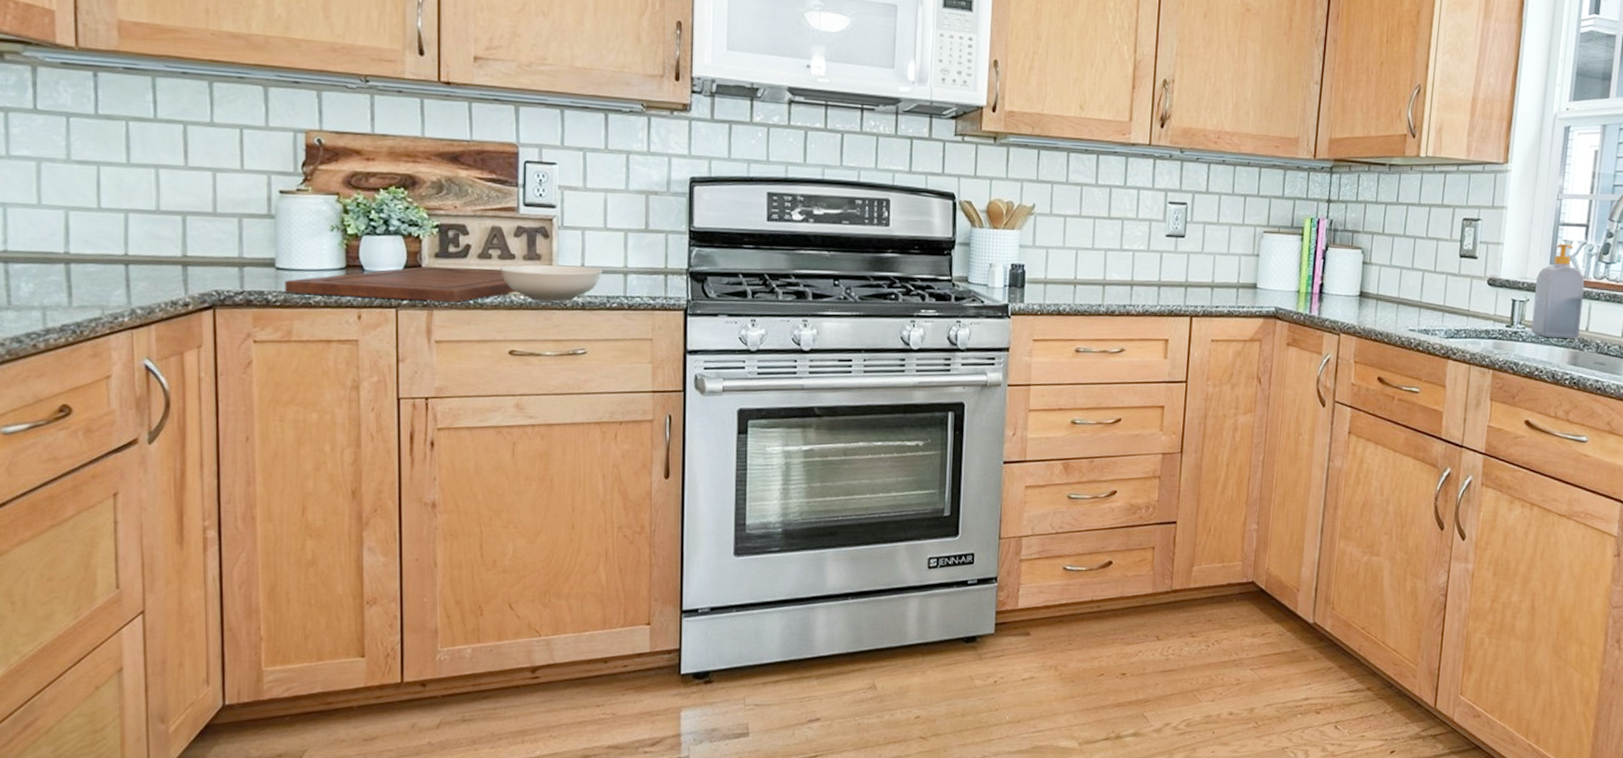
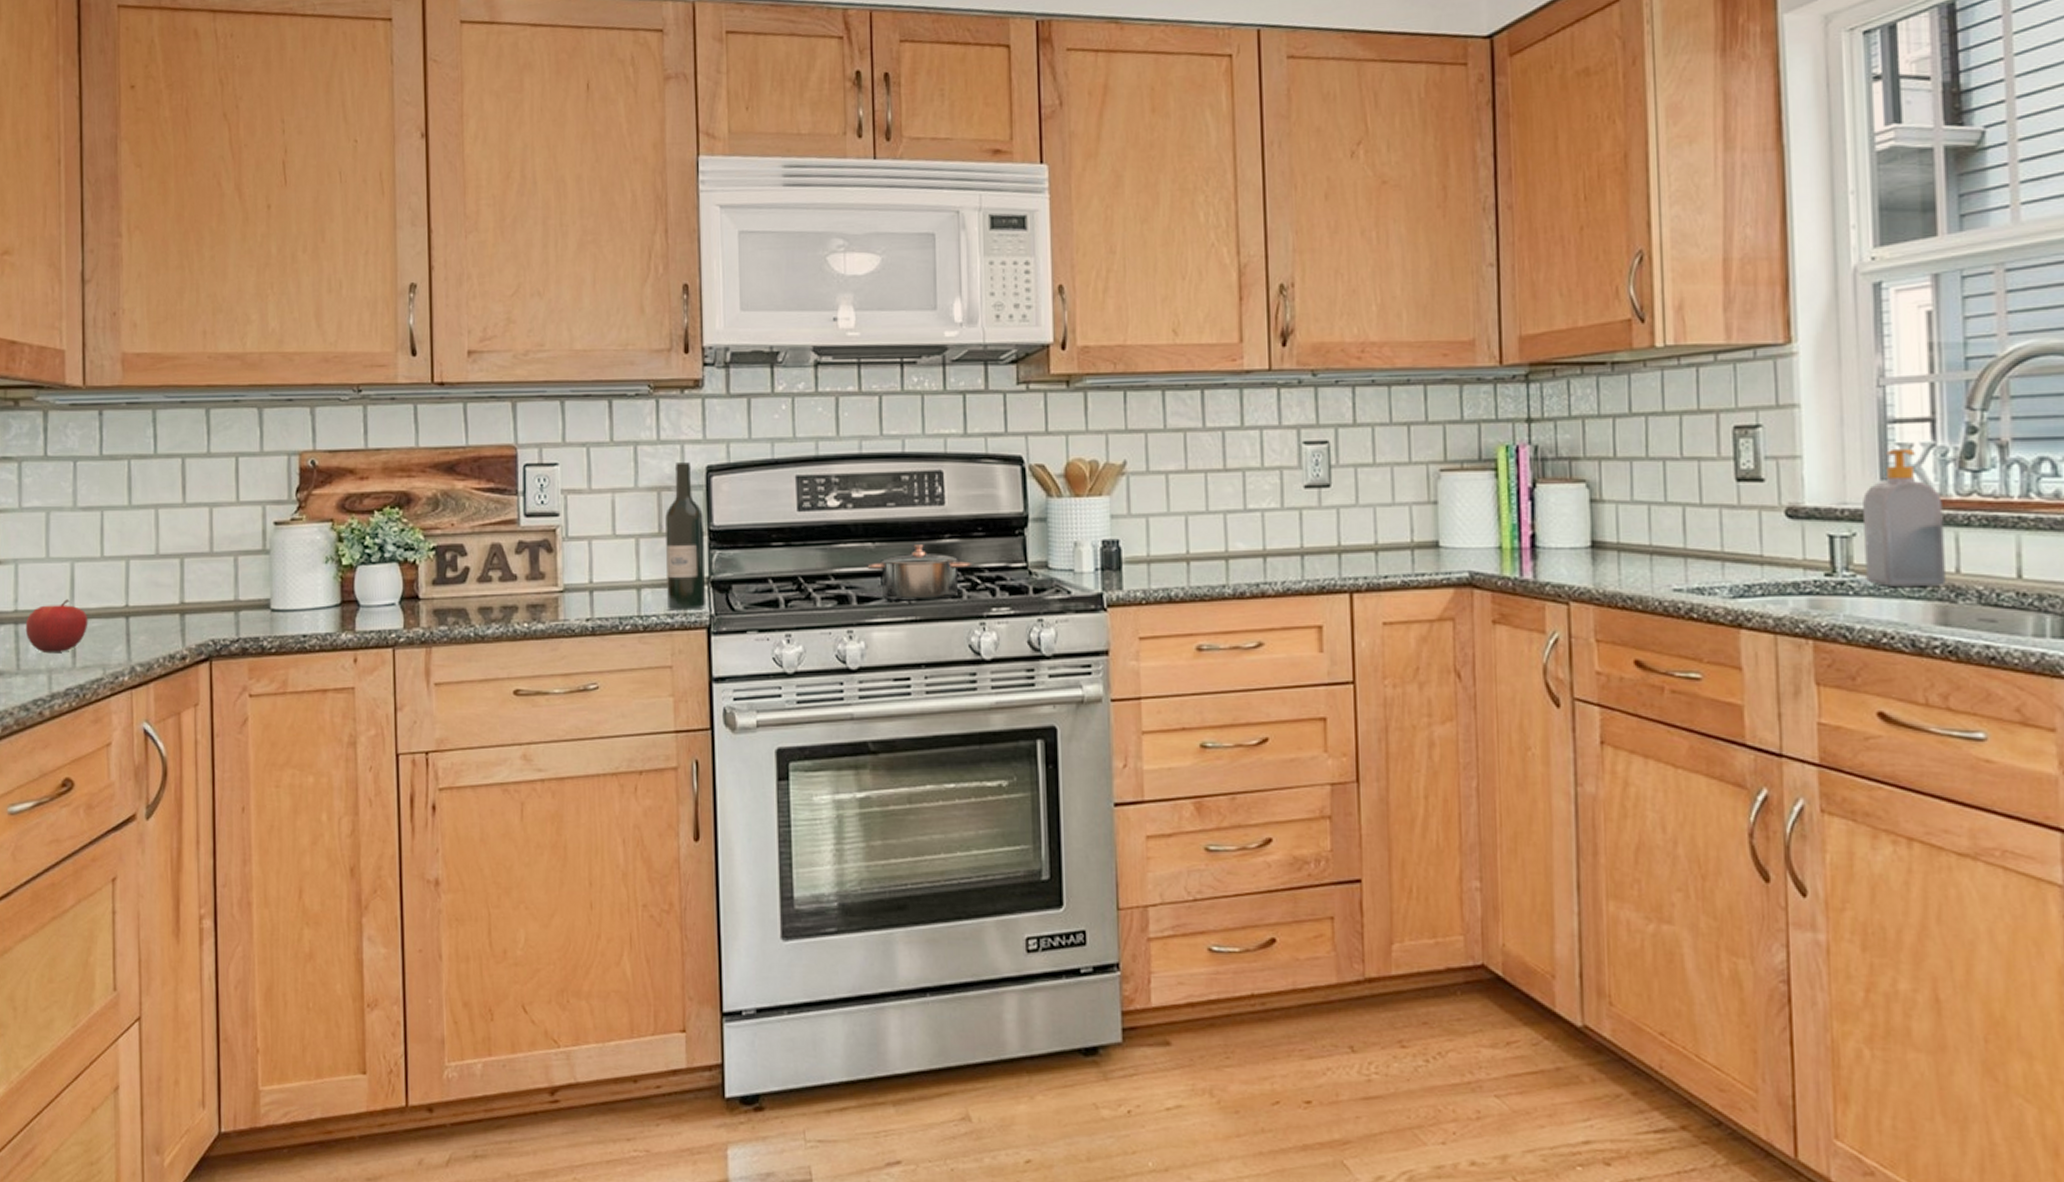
fruit: none [16,244,85,292] -> present [25,599,88,654]
cutting board: present [285,266,517,302] -> none [280,594,520,637]
bowl: present [500,264,603,302] -> none [502,583,613,628]
wine bottle: none [649,172,686,295] -> present [664,462,706,611]
cooking pot: none [822,255,908,301] -> present [867,543,972,601]

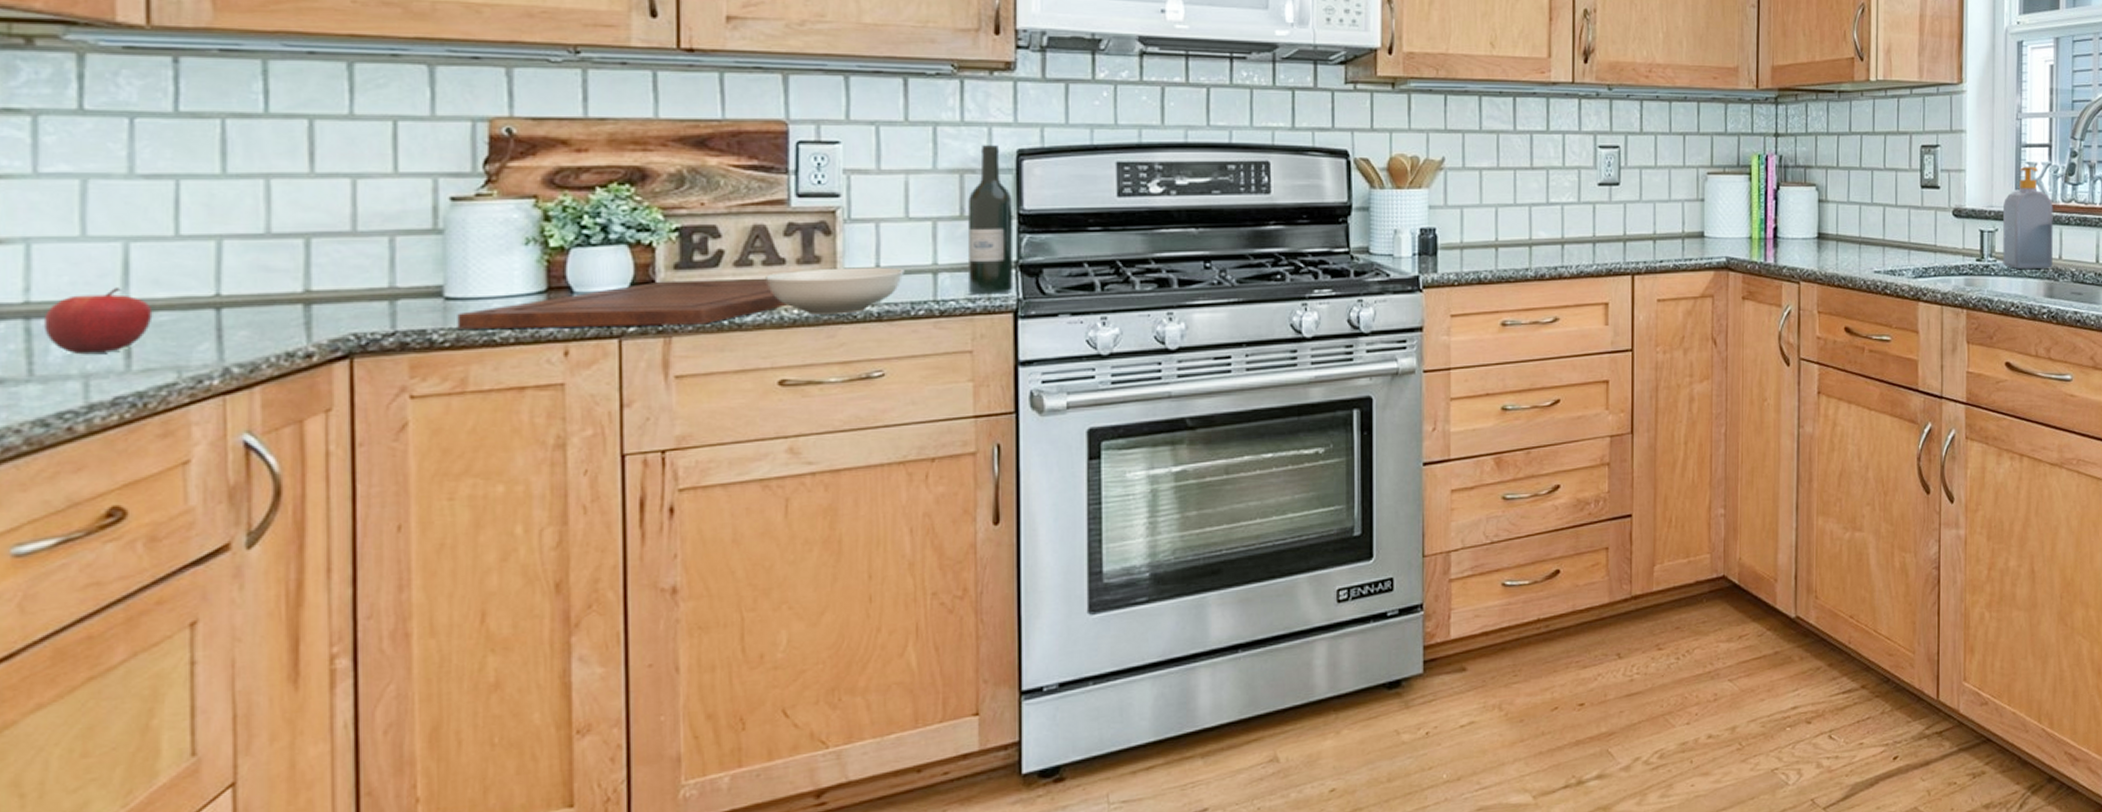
cutting board: none [280,594,520,637] -> present [457,279,789,329]
bowl: none [502,583,613,628] -> present [765,267,905,315]
cooking pot: present [867,543,972,601] -> none [1189,229,1296,284]

